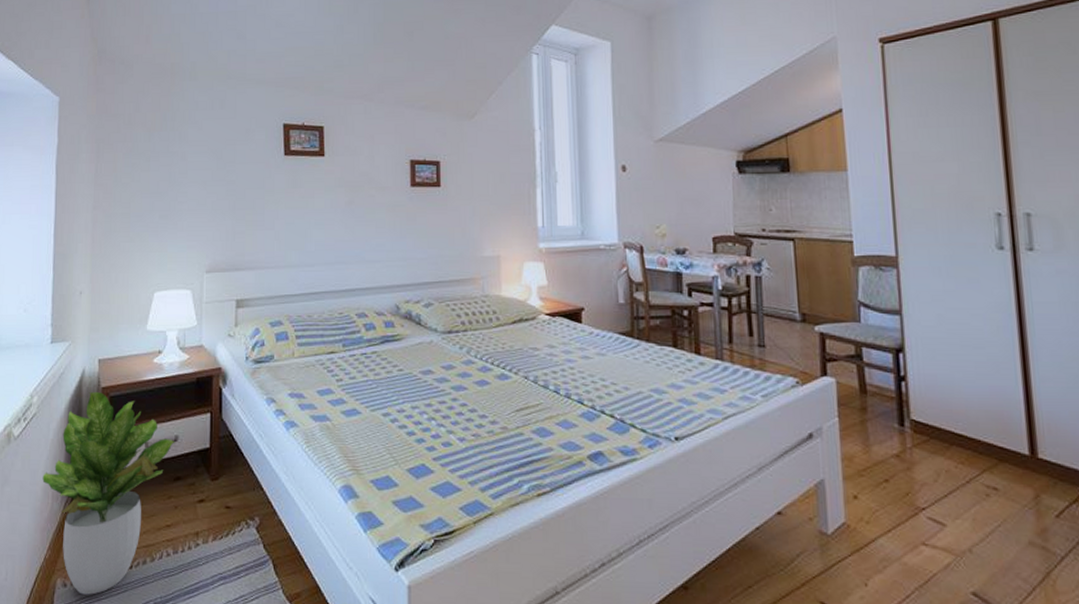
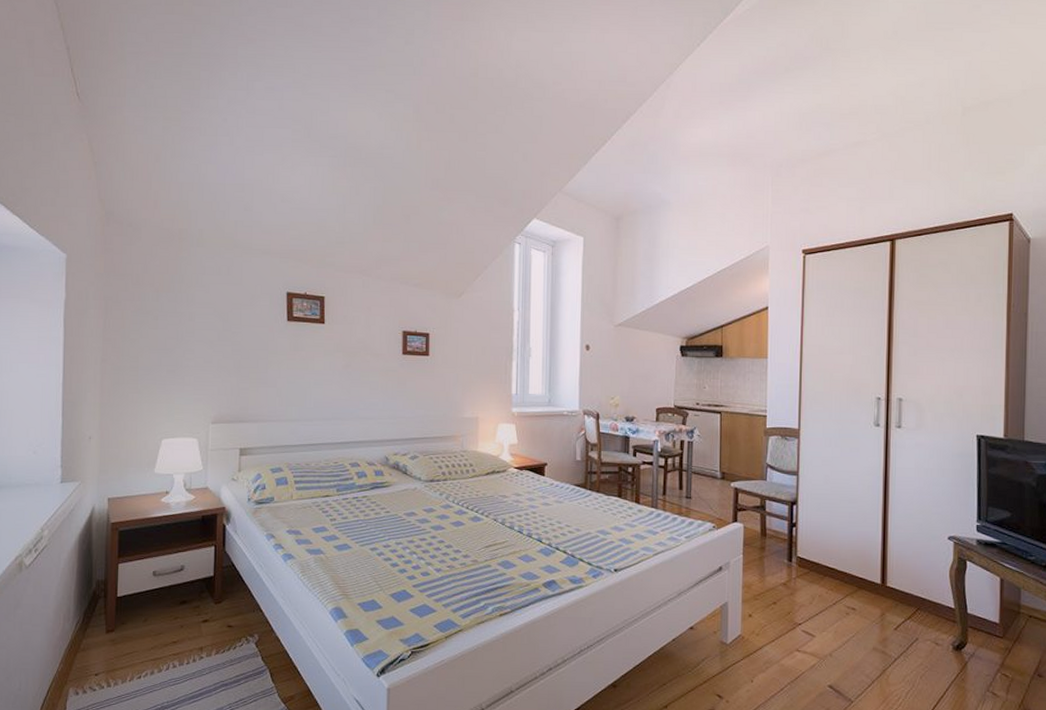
potted plant: present [42,391,175,595] -> none [54,526,182,701]

